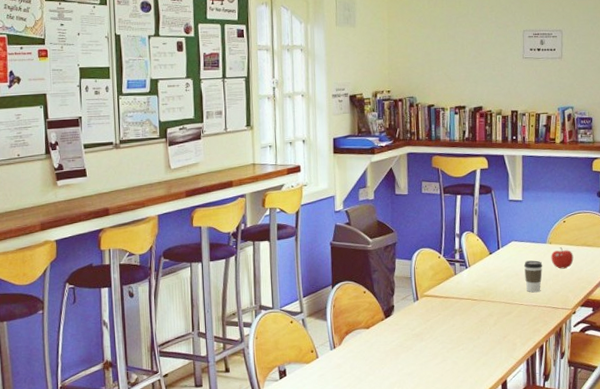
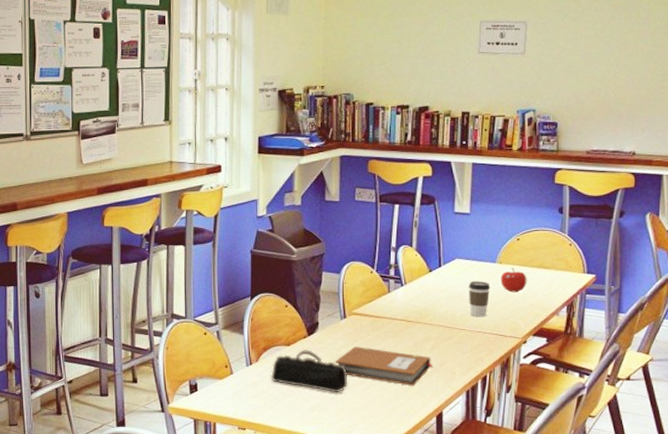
pencil case: none [353,331,422,370] -> present [271,350,347,393]
notebook: none [410,325,497,358] -> present [335,346,433,386]

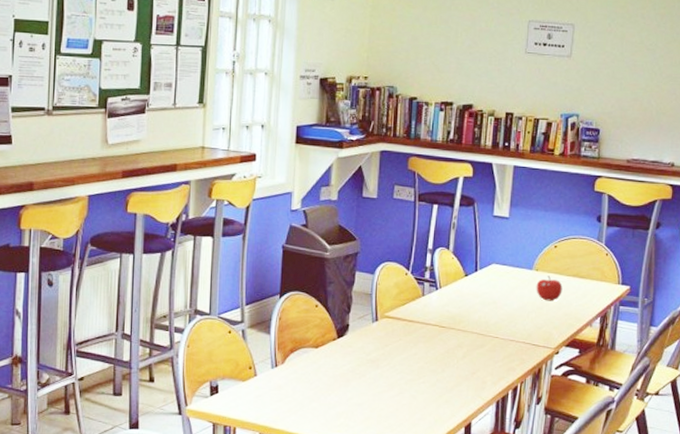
pencil case: present [271,350,347,393] -> none [297,353,376,400]
notebook: present [335,346,433,386] -> none [364,351,465,394]
coffee cup: present [468,281,491,317] -> none [503,288,526,325]

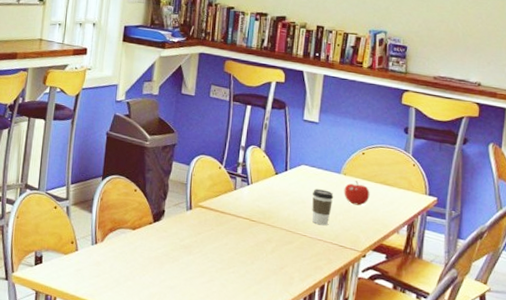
coffee cup: none [503,288,526,325] -> present [312,188,334,226]

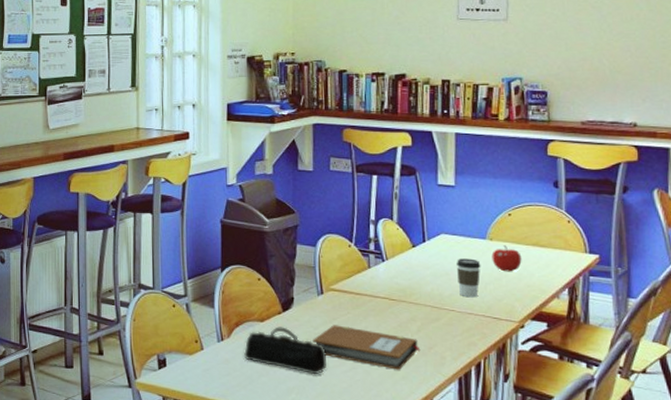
pencil case: none [114,235,188,283] -> present [244,326,326,375]
notebook: none [177,239,273,286] -> present [313,325,421,370]

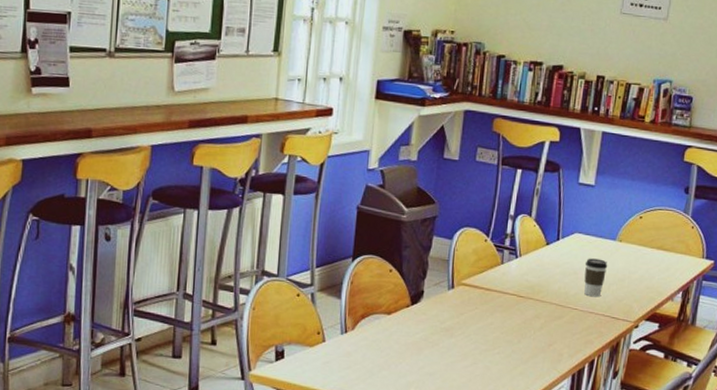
pencil case: present [244,326,326,375] -> none [367,320,450,369]
notebook: present [313,325,421,370] -> none [438,320,541,366]
fruit: present [491,245,522,272] -> none [618,247,646,274]

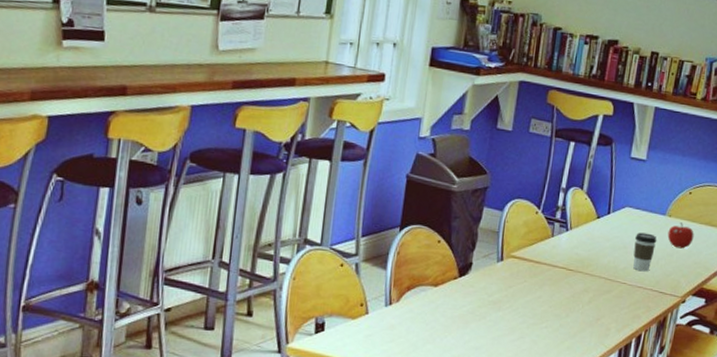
fruit: none [618,247,646,274] -> present [667,222,694,249]

